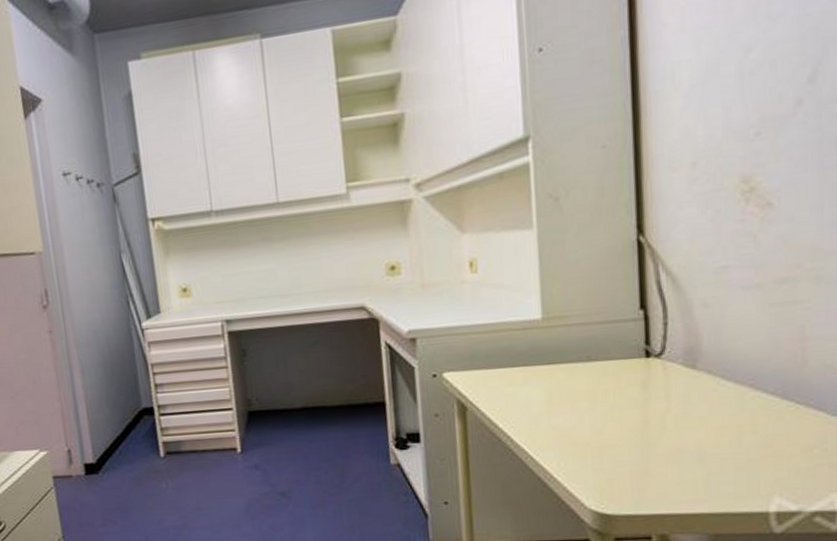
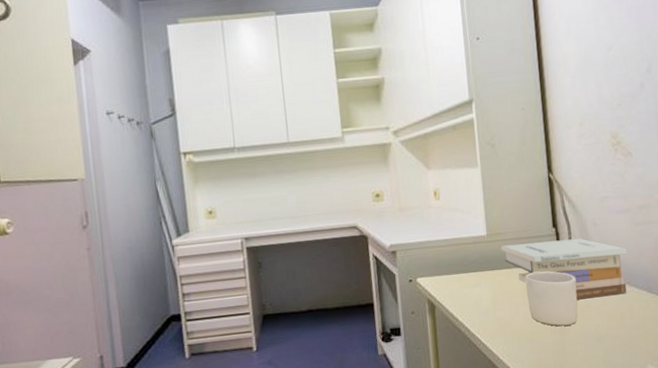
books: none [561,323,753,406] -> present [501,238,627,300]
mug: none [595,366,672,440] -> present [525,271,578,327]

